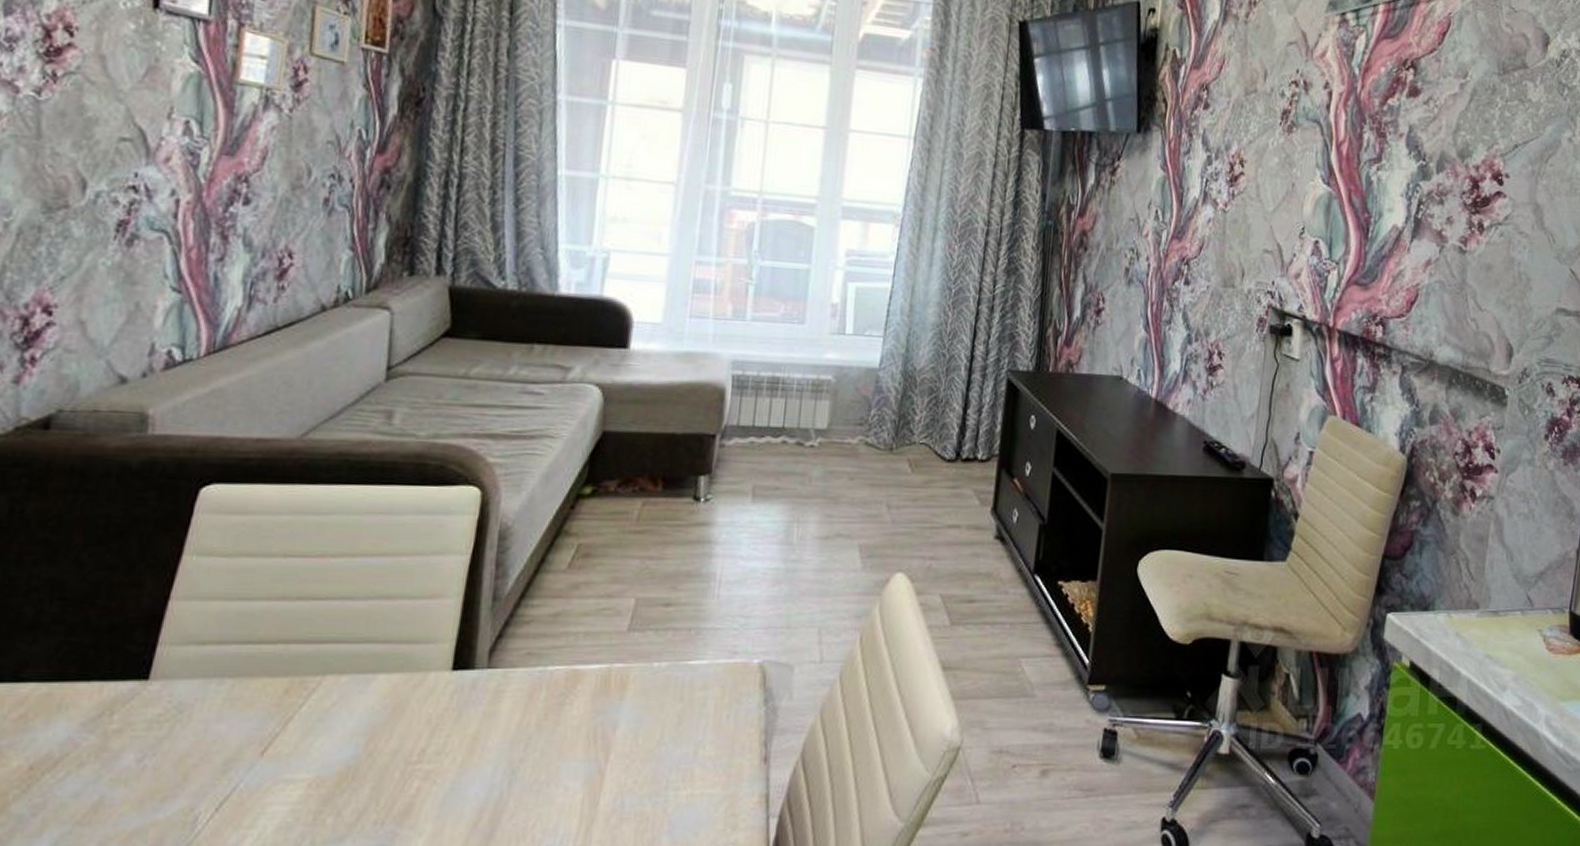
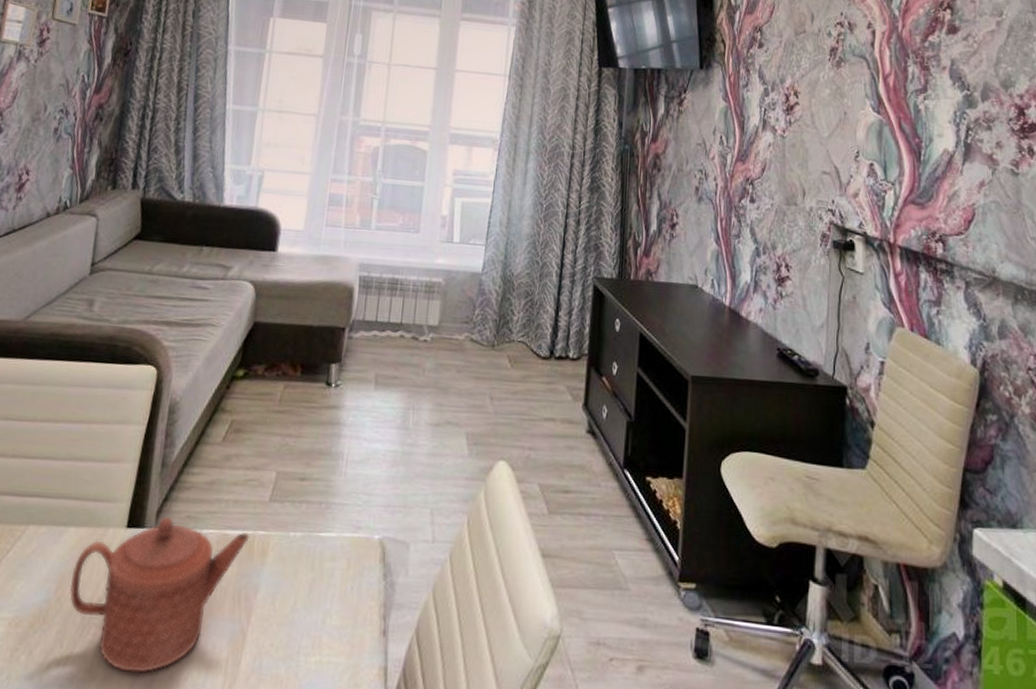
teapot: none [383,654,606,824] -> present [69,516,250,673]

